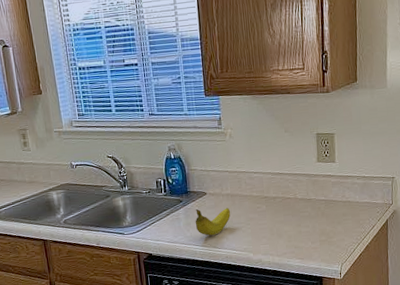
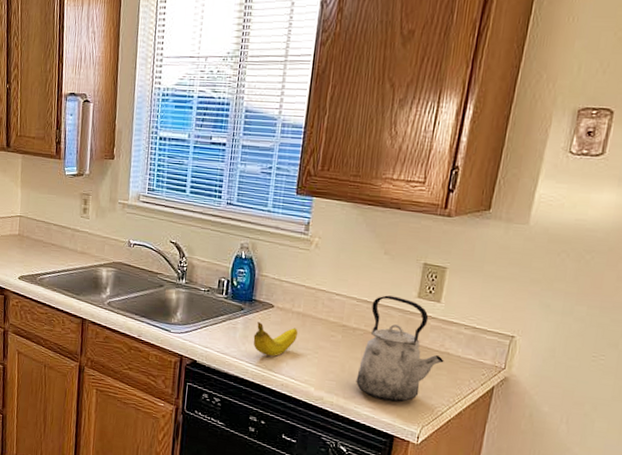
kettle: none [284,164,348,251] -> present [356,295,444,403]

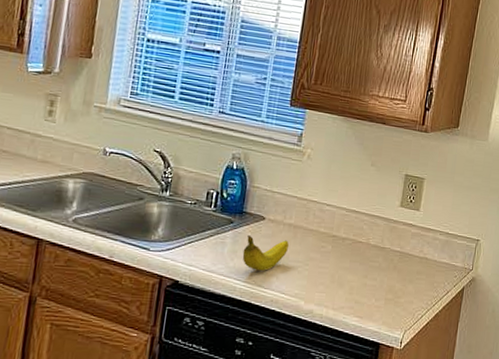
kettle: present [356,295,444,403] -> none [345,205,423,309]

